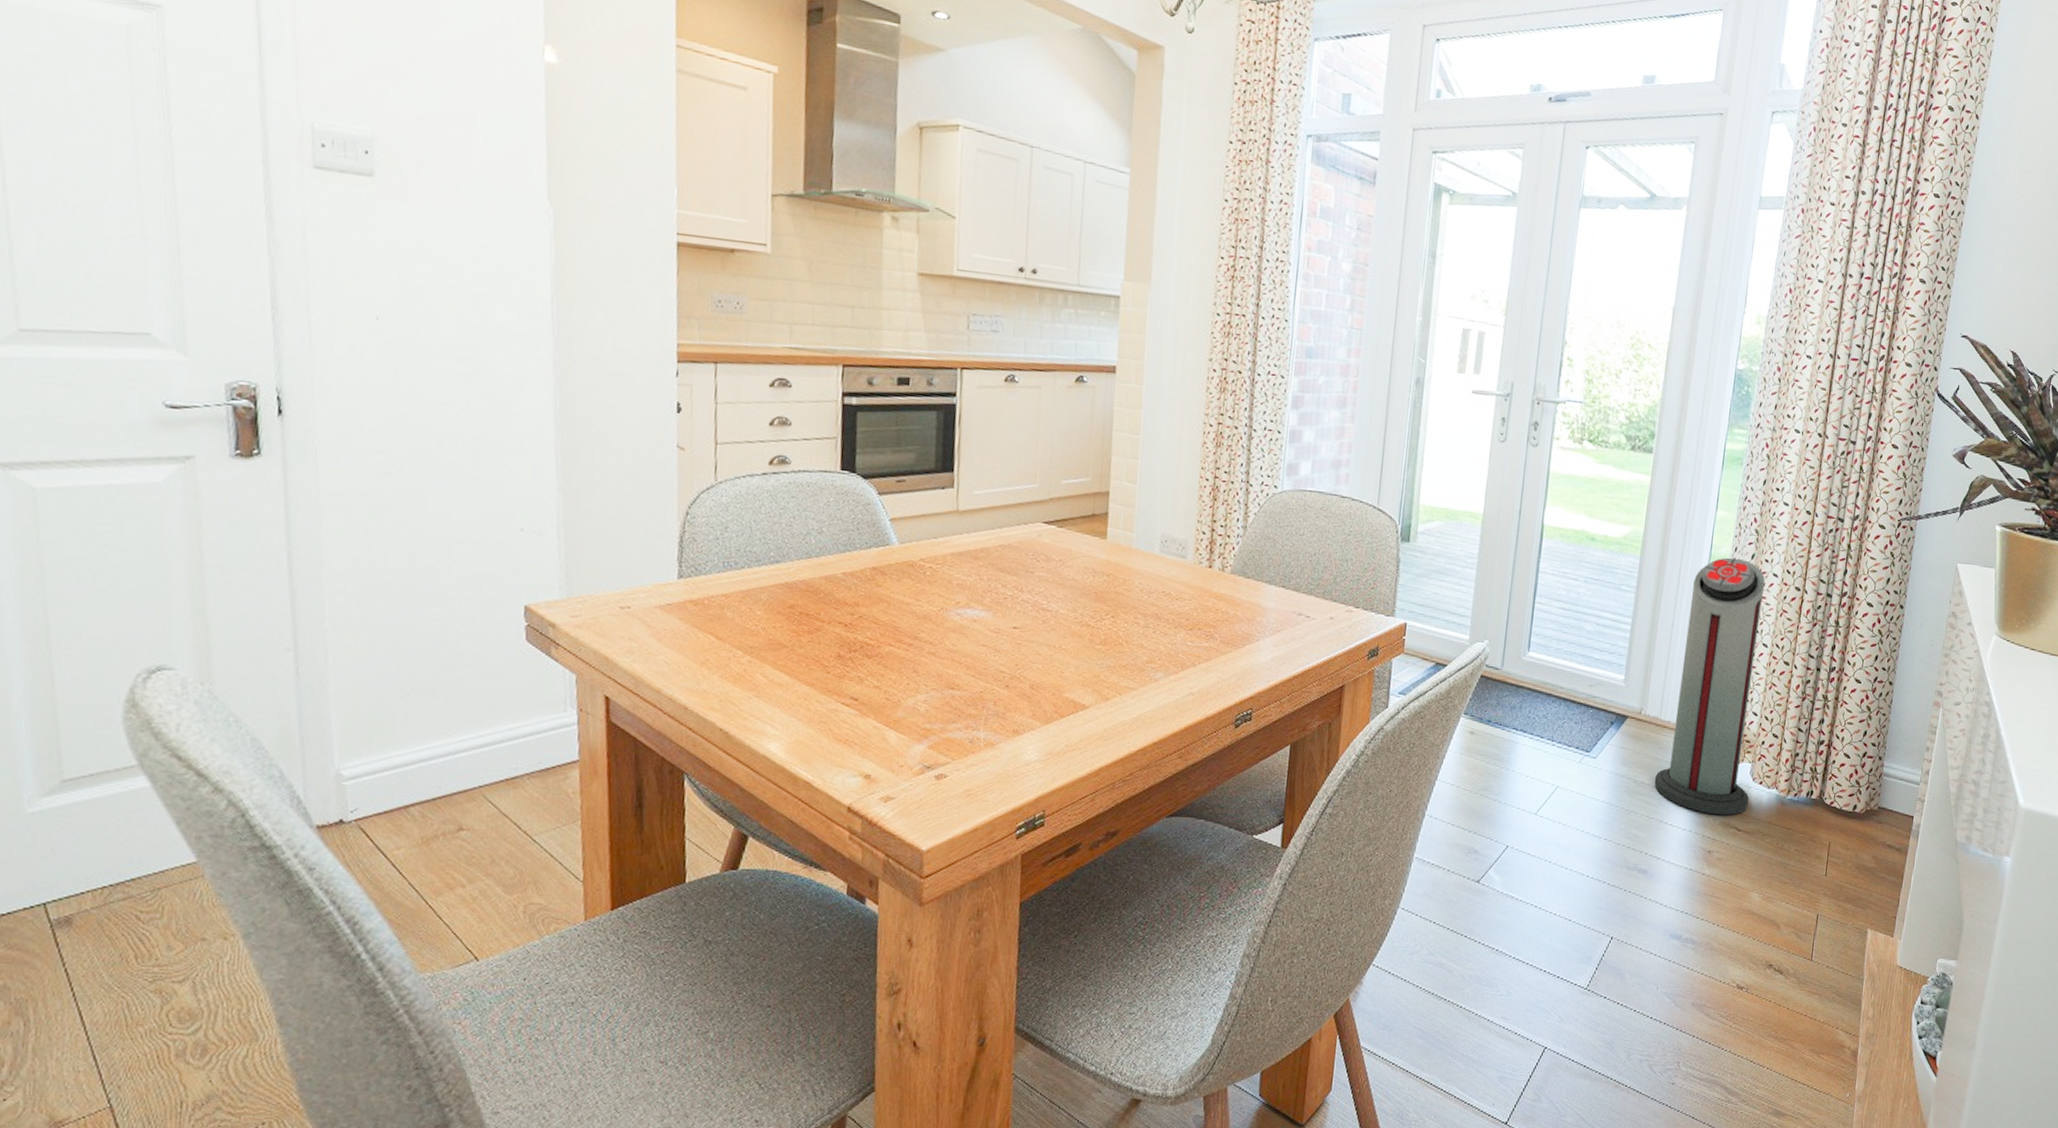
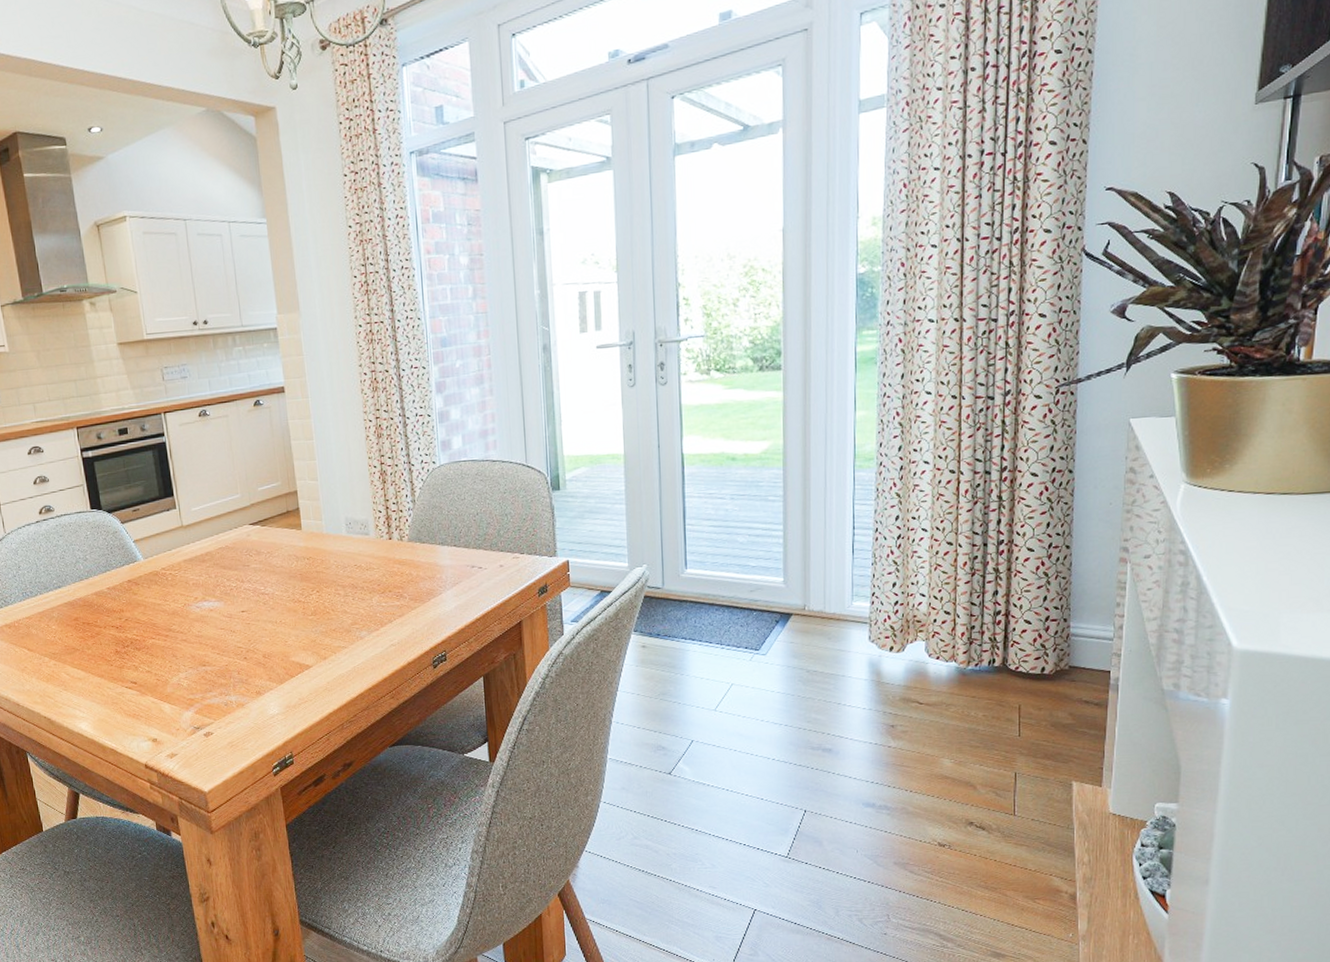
air purifier: present [1654,557,1765,816] -> none [827,452,928,693]

